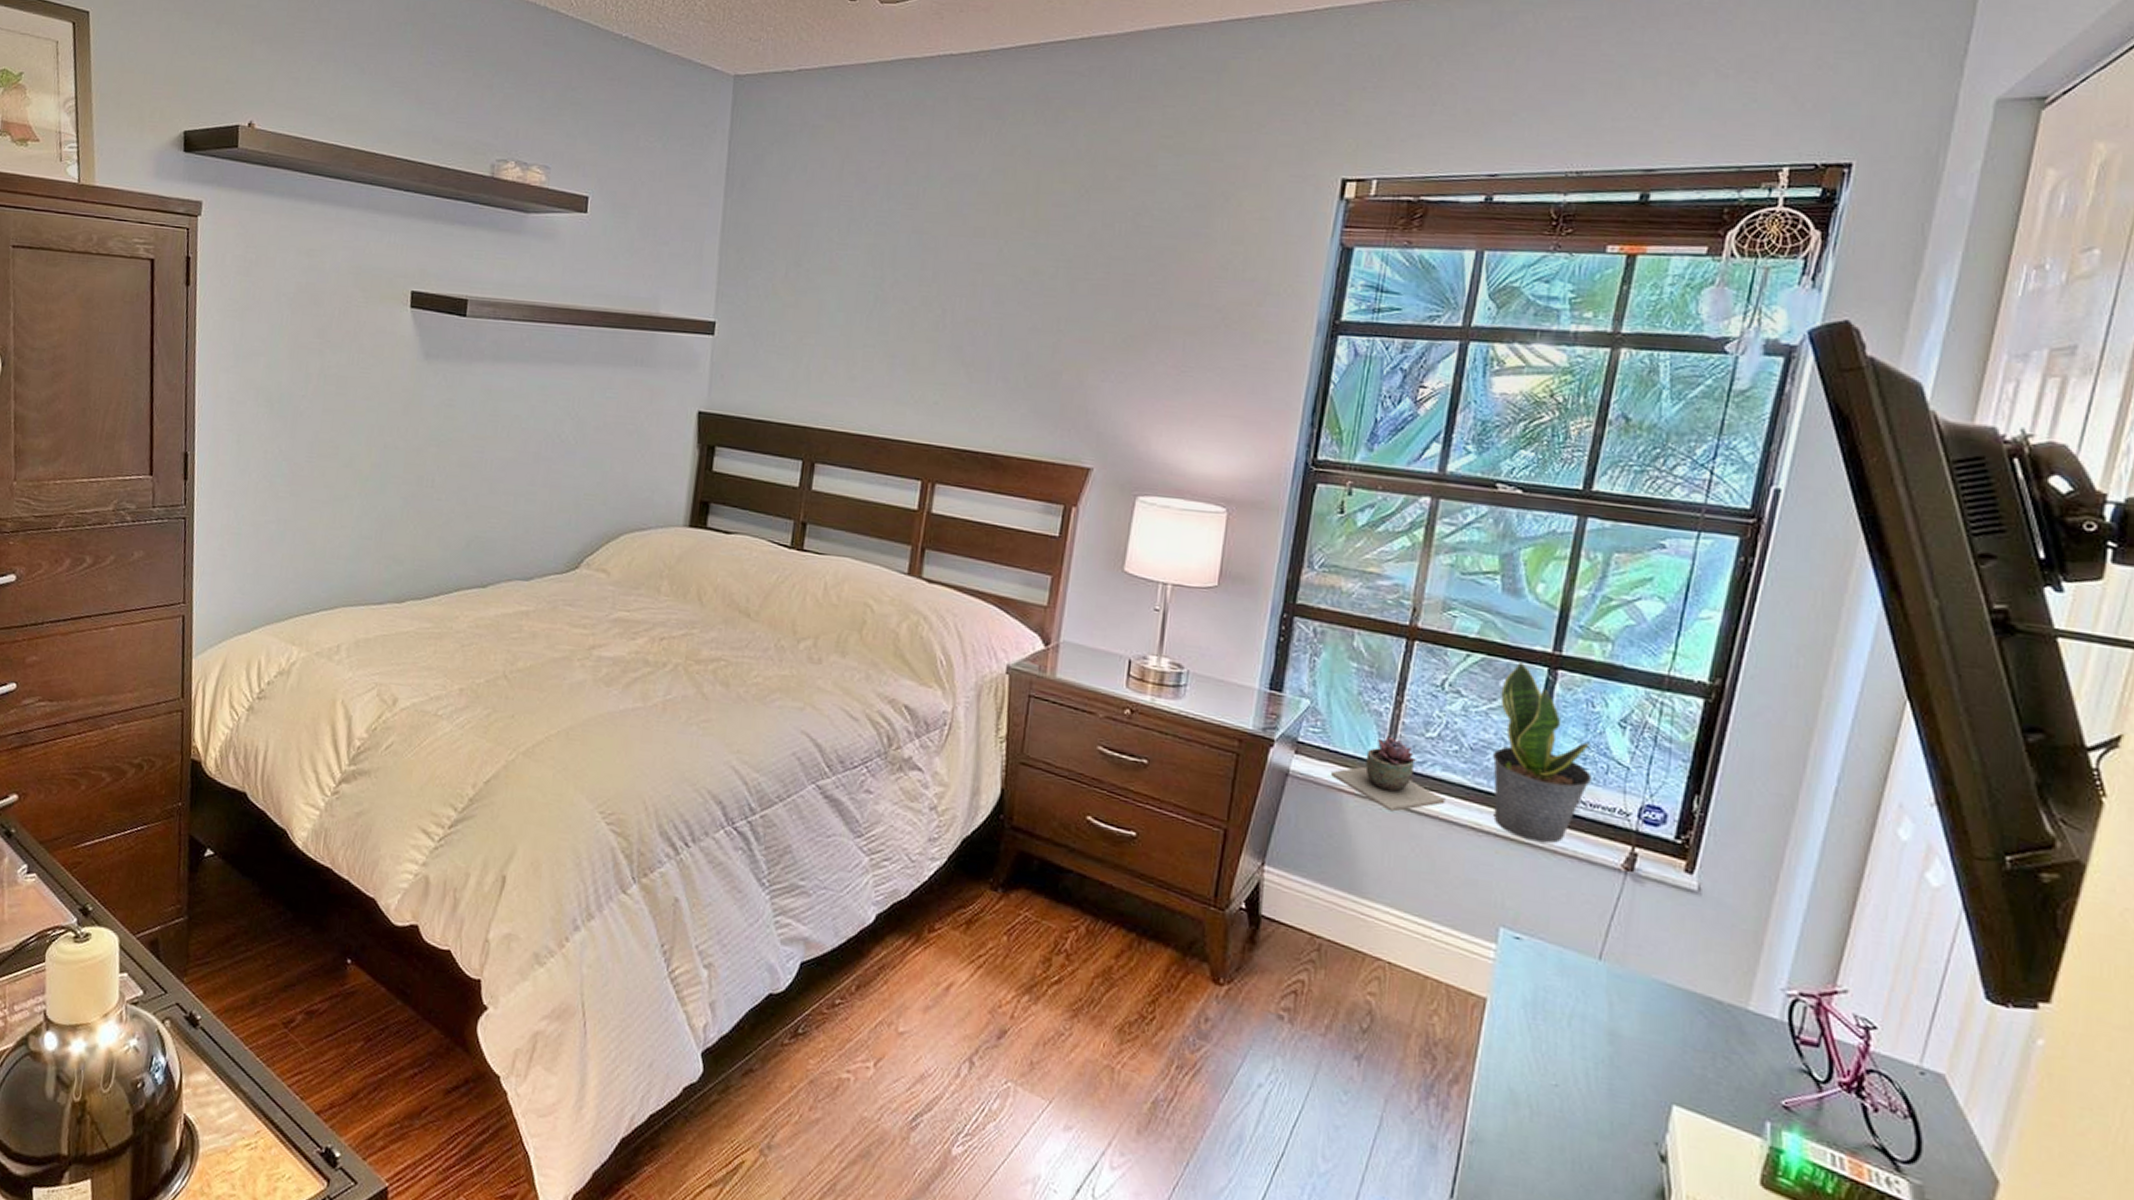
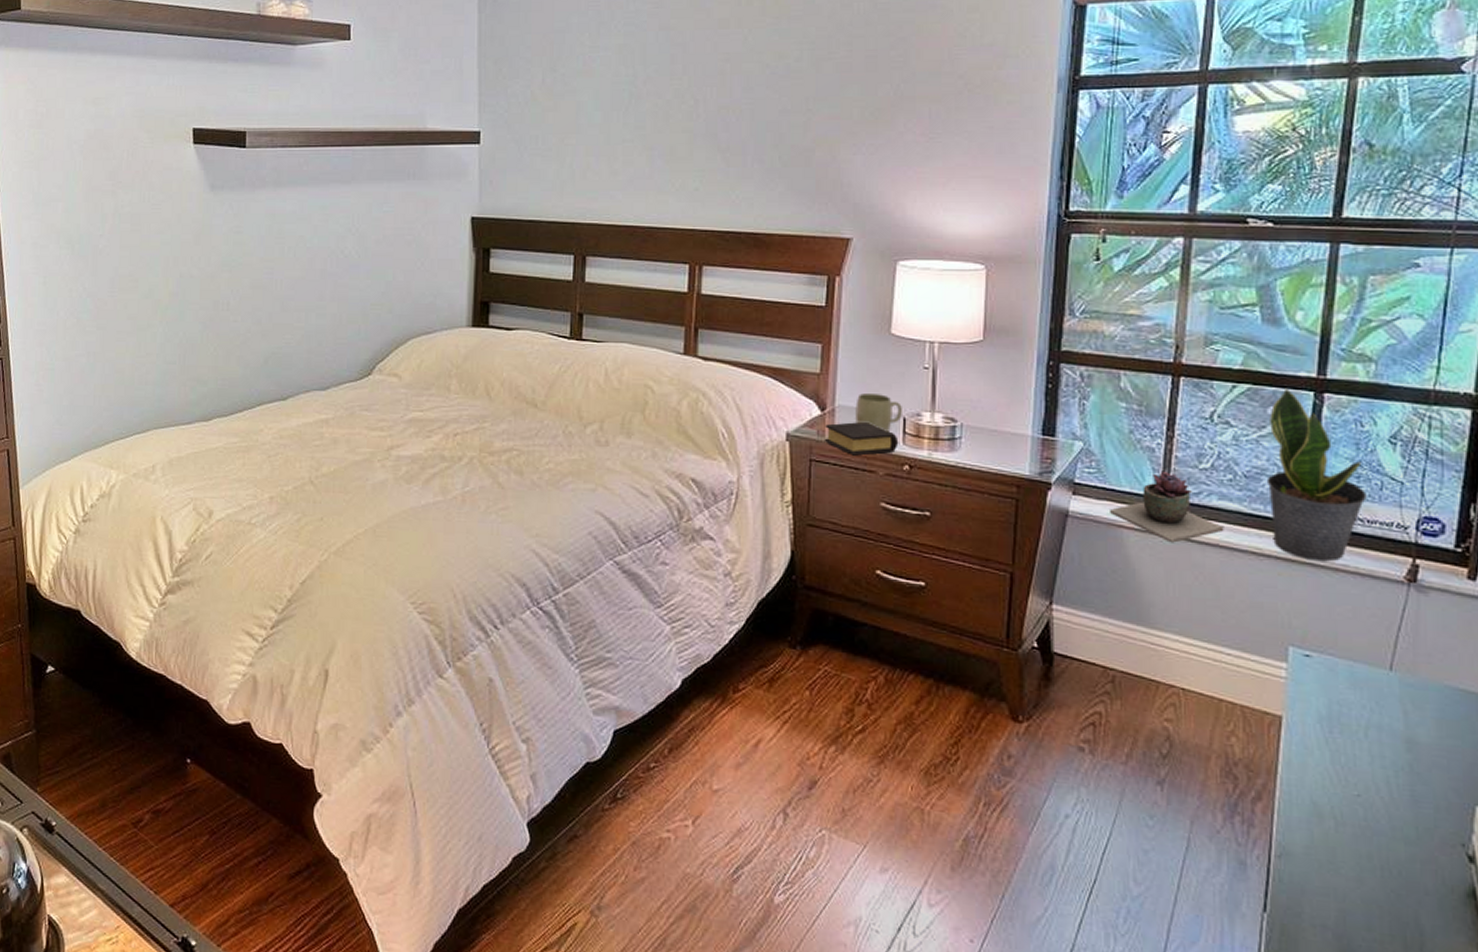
book: none [1045,659,1122,696] -> present [824,421,899,456]
mug: none [1079,630,1129,674] -> present [855,392,902,432]

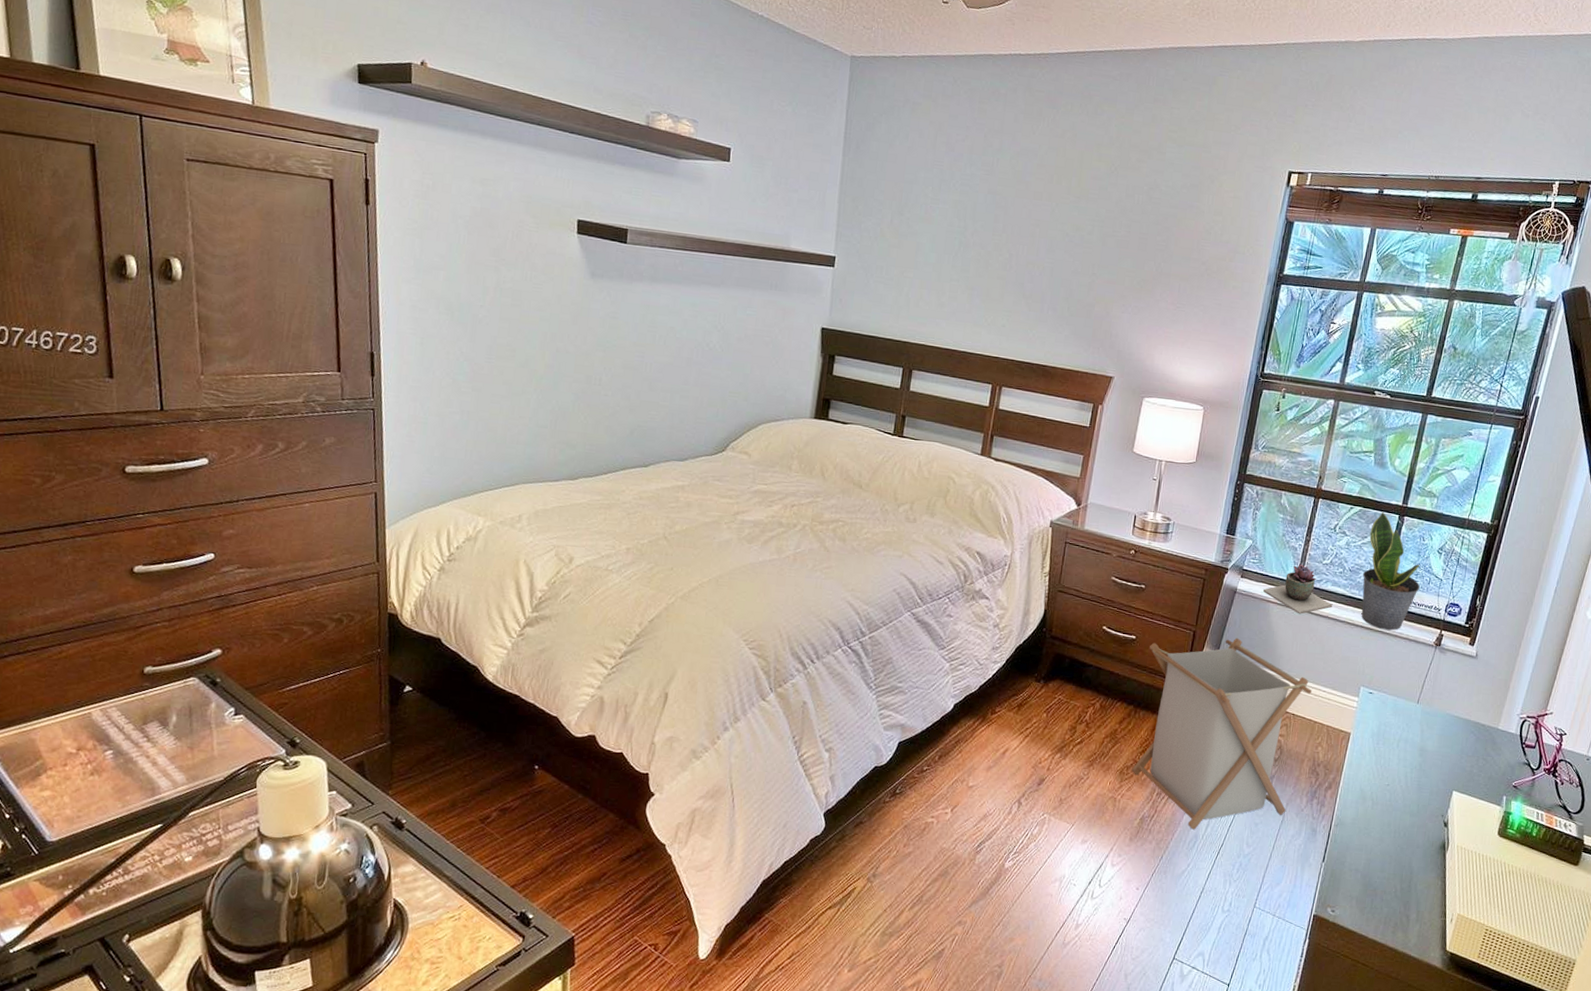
book: present [824,421,899,456] -> none [1077,516,1130,541]
mug: present [855,392,902,432] -> none [1101,494,1135,525]
laundry basket: none [942,580,1208,858] -> present [1132,638,1312,830]

